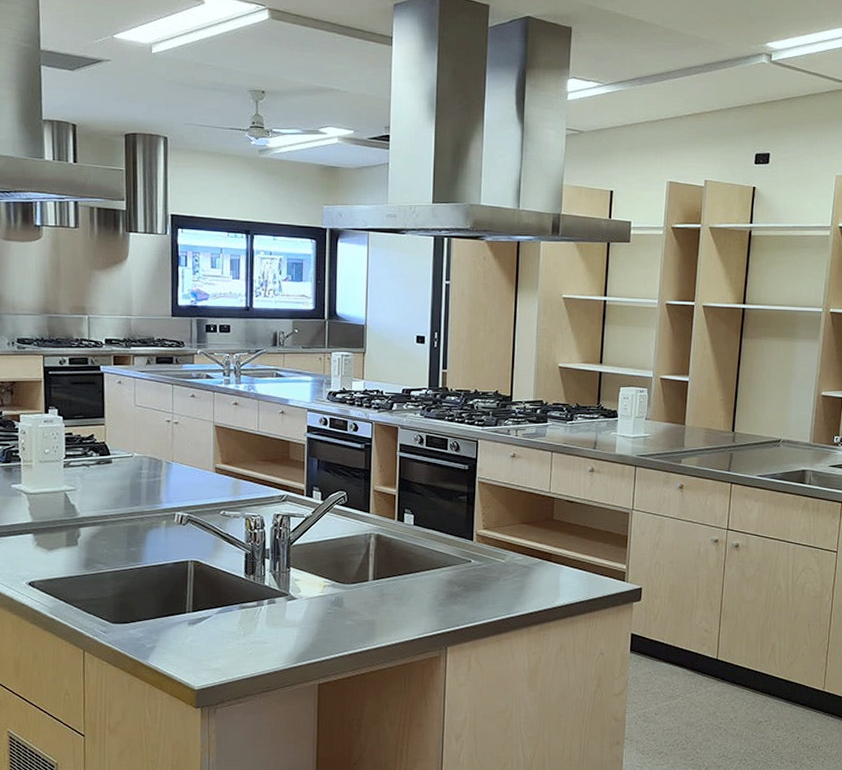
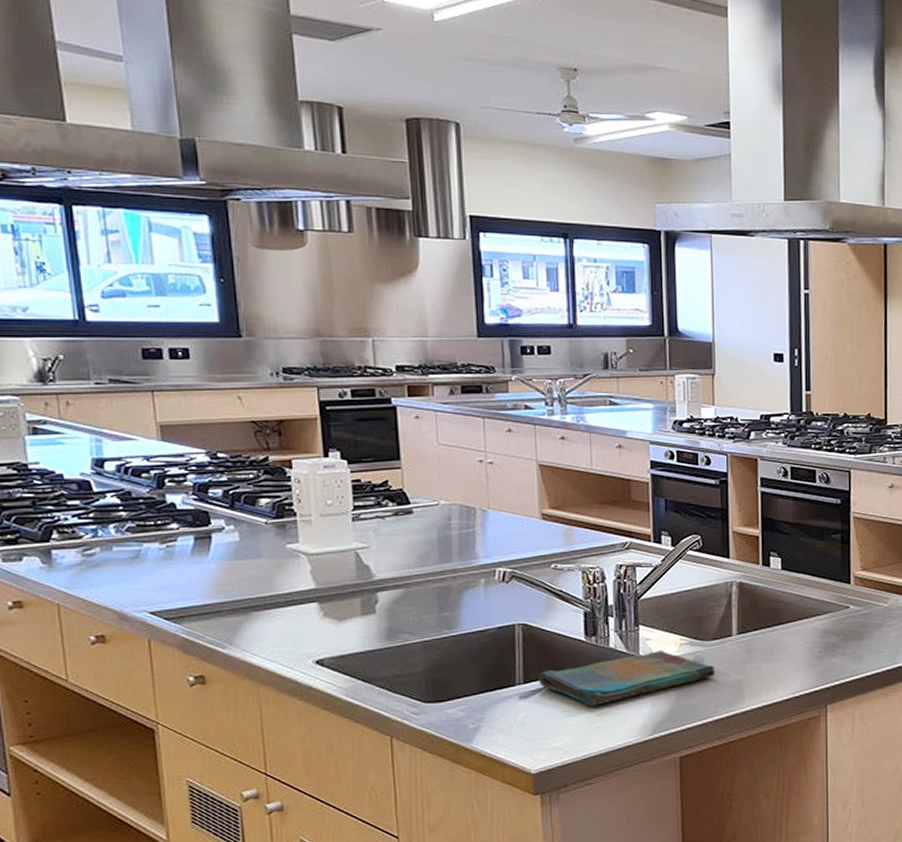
dish towel: none [204,589,353,635] -> present [537,649,716,706]

